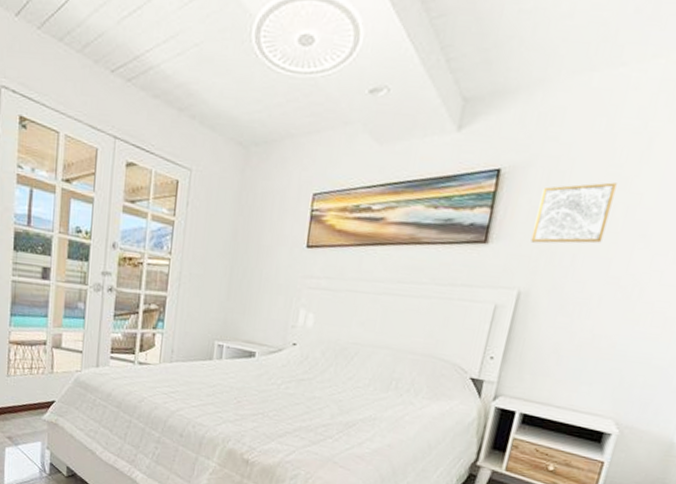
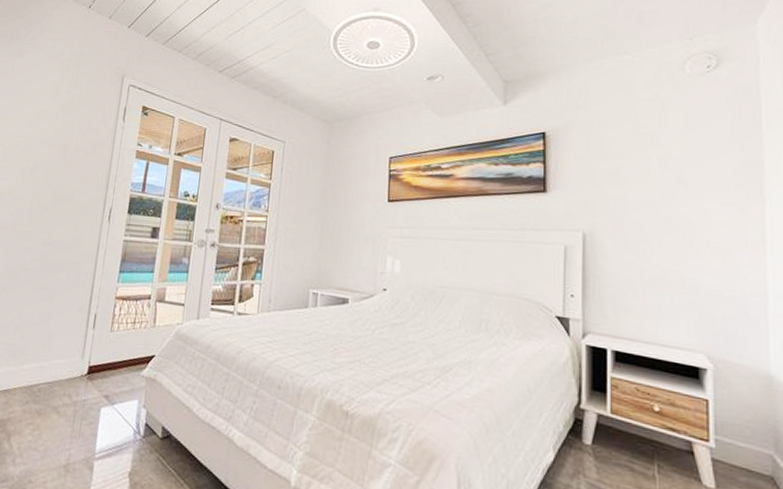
wall art: present [530,182,617,244] -> none [584,139,646,191]

